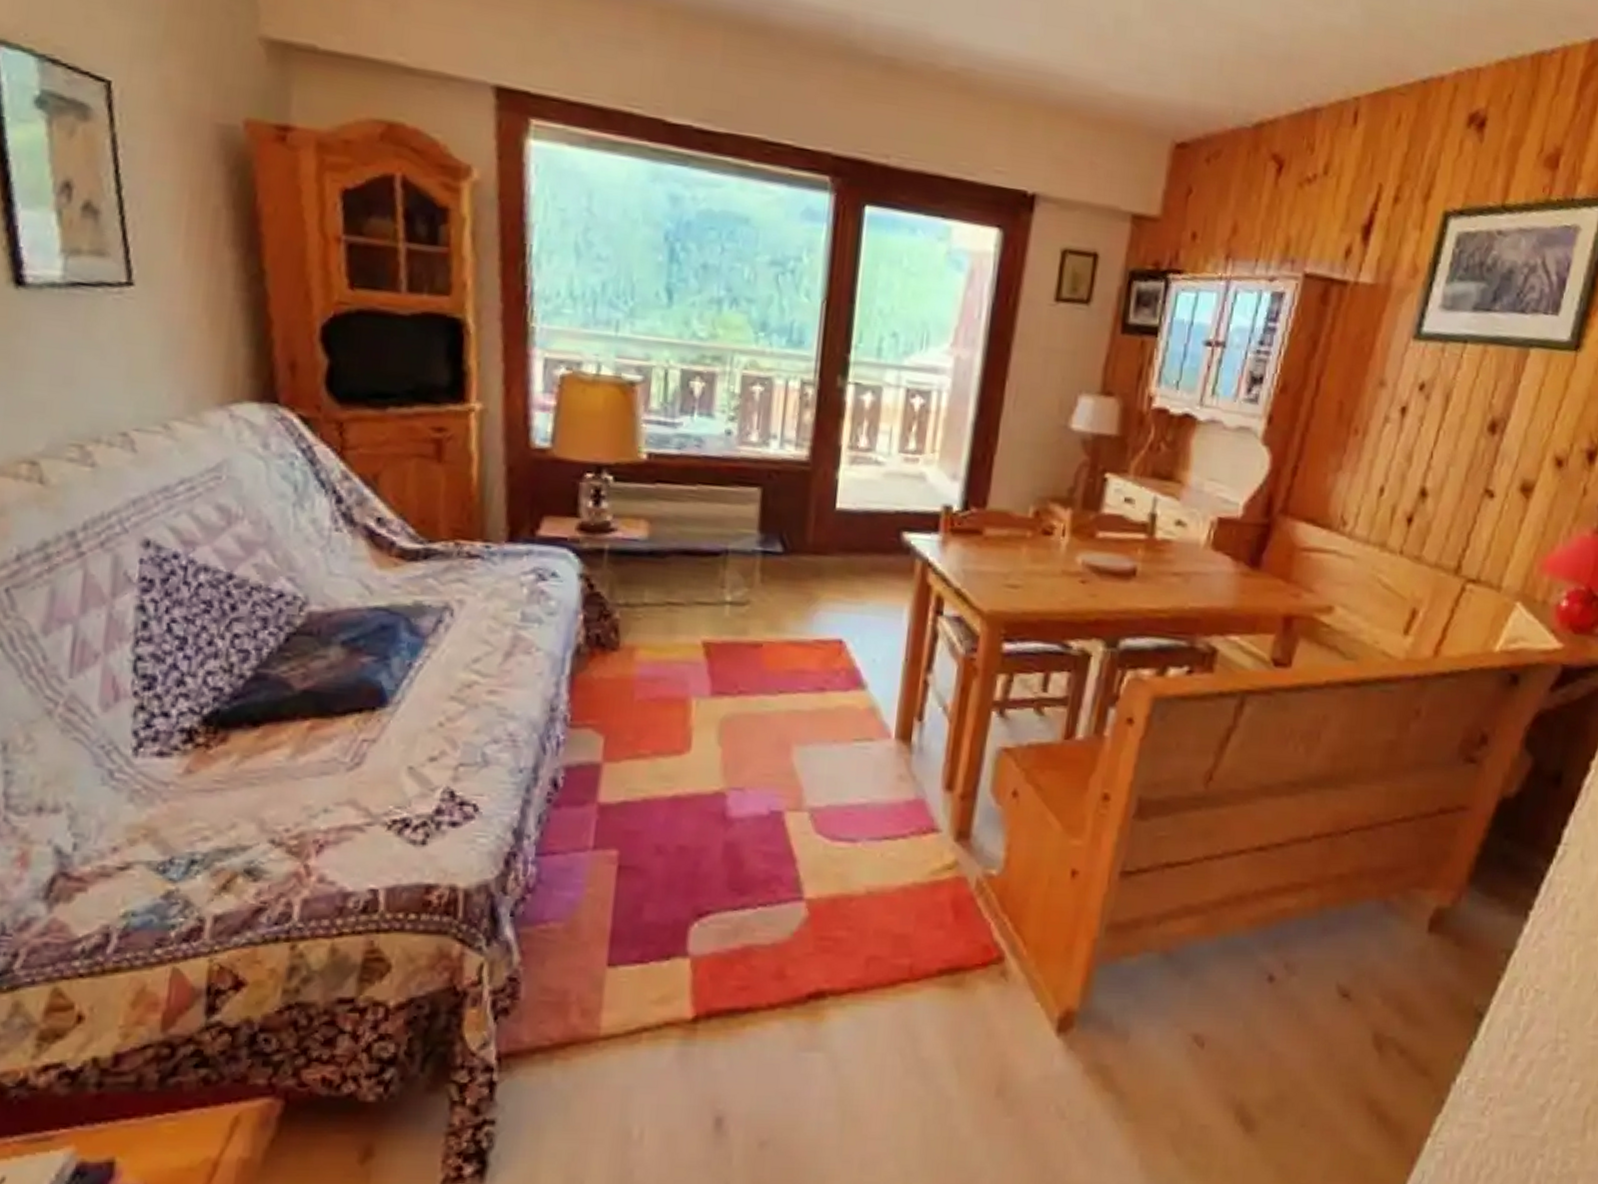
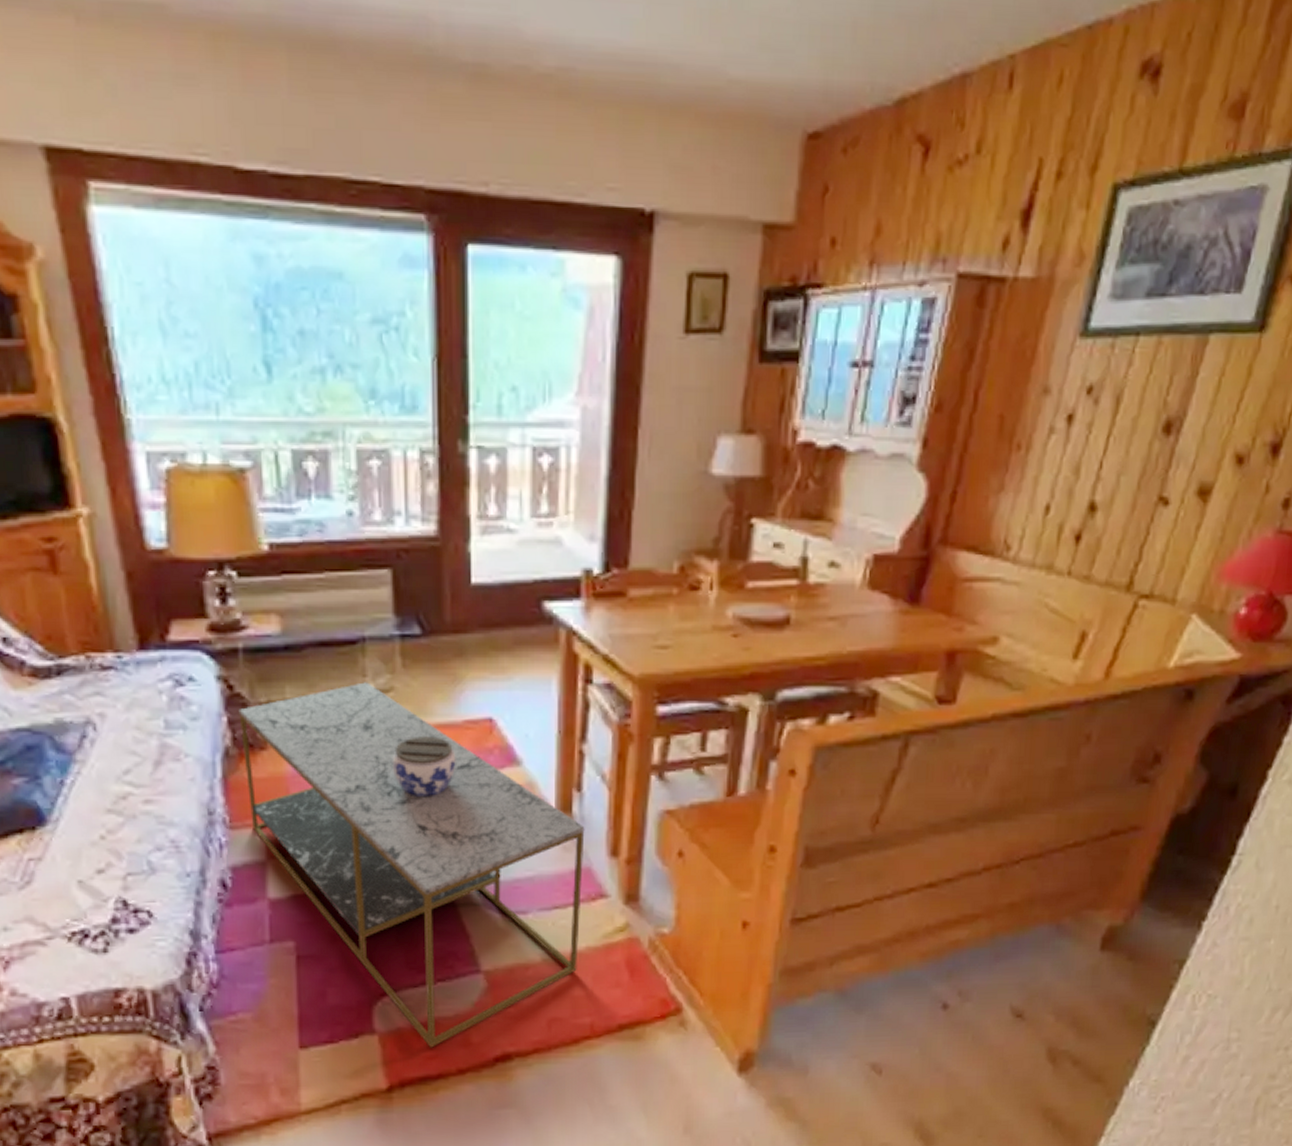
coffee table: none [592,593,923,978] -> present [238,682,585,1048]
jar: none [739,651,803,714] -> present [392,736,456,798]

